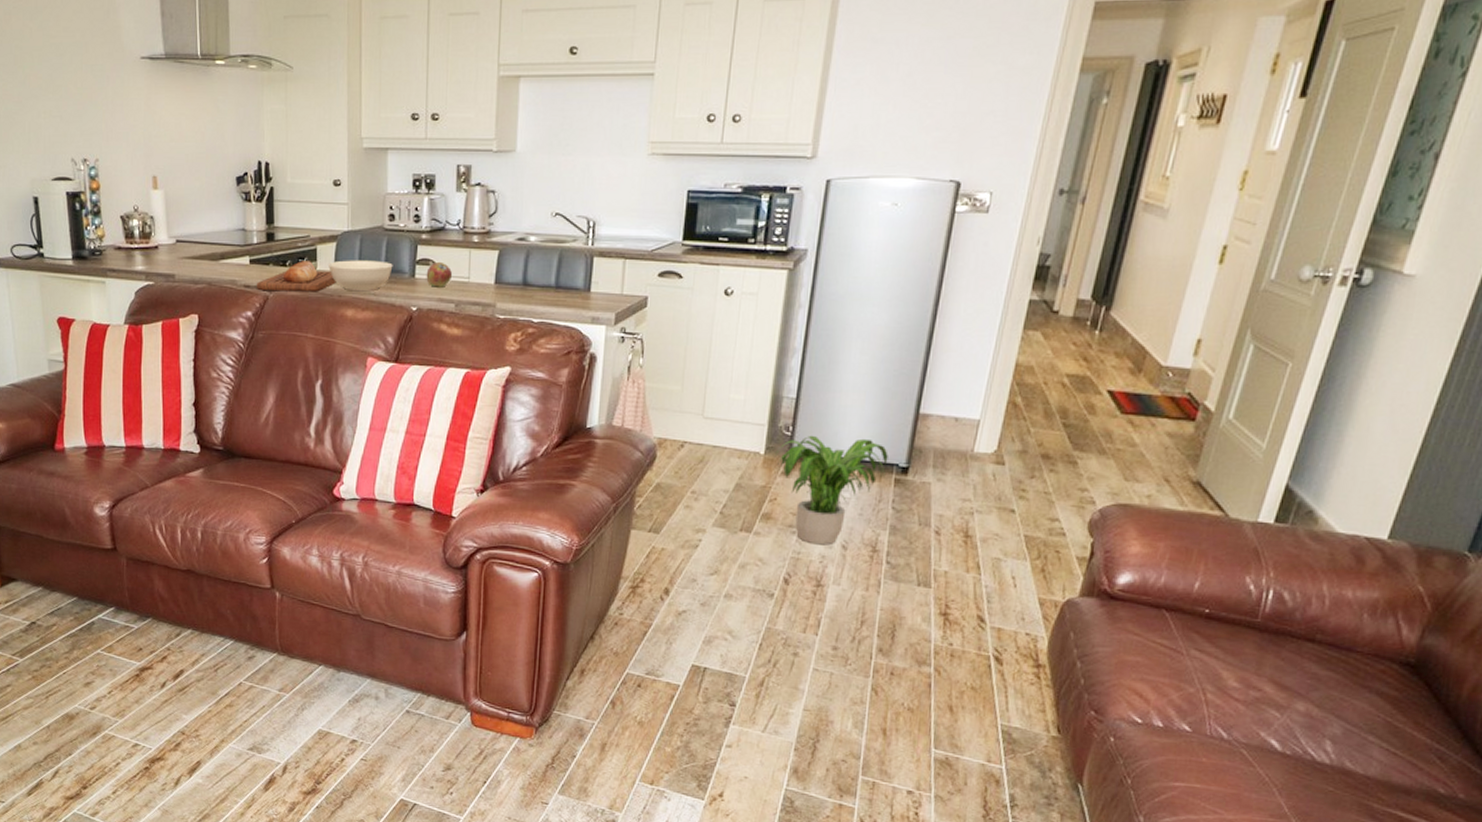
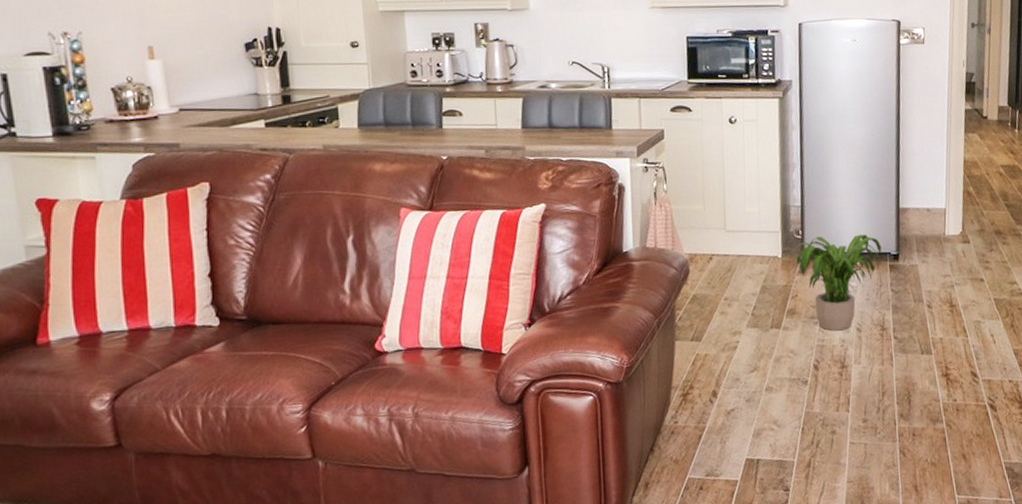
bread loaf: present [256,261,336,294] -> none [273,120,361,153]
bowl: present [329,260,393,292] -> none [352,115,419,146]
fruit: present [426,261,453,287] -> none [453,112,480,136]

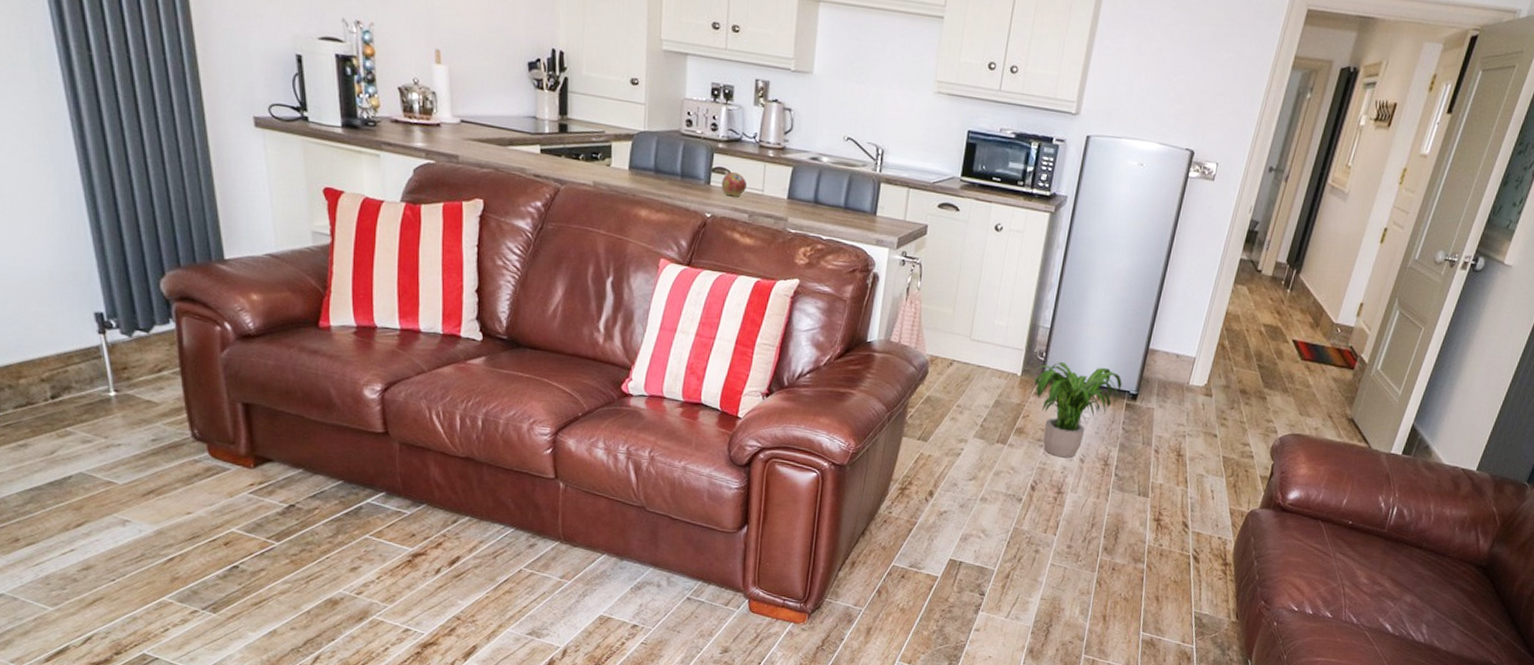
fruit: none [453,112,480,136] -> present [721,171,748,197]

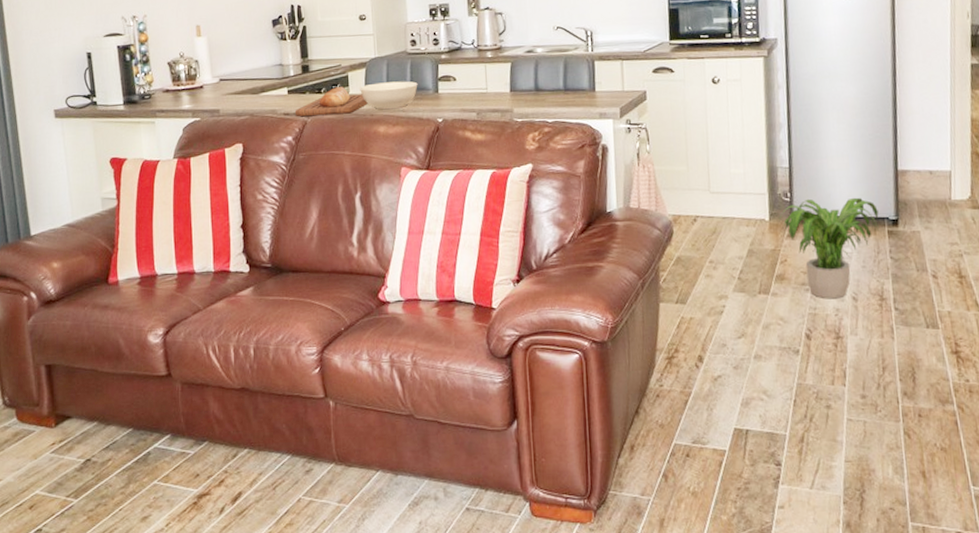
bread loaf: none [546,156,631,190] -> present [294,87,368,117]
bowl: none [623,160,689,194] -> present [360,81,418,110]
fruit: present [721,171,748,197] -> none [448,77,472,100]

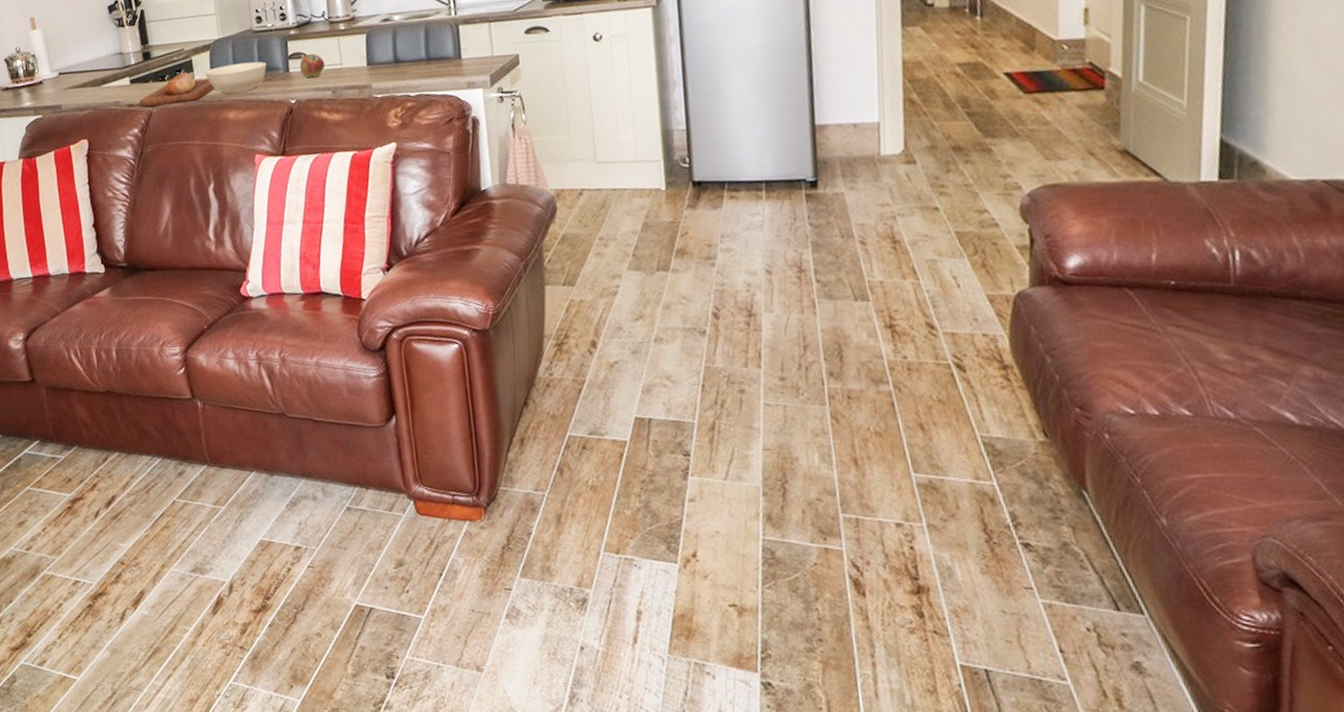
fruit: none [448,77,472,100] -> present [299,53,326,78]
potted plant: present [779,197,879,299] -> none [677,158,795,274]

